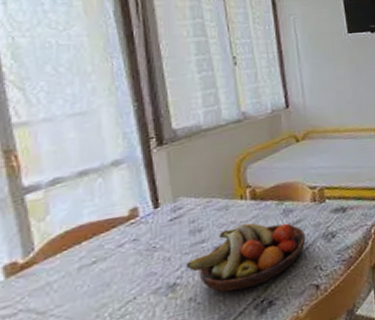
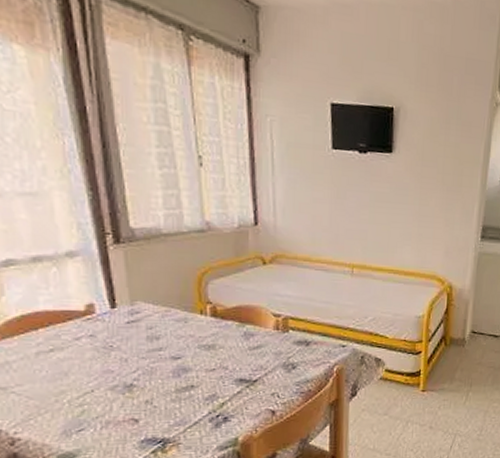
fruit bowl: present [187,223,306,292] -> none [144,339,265,402]

